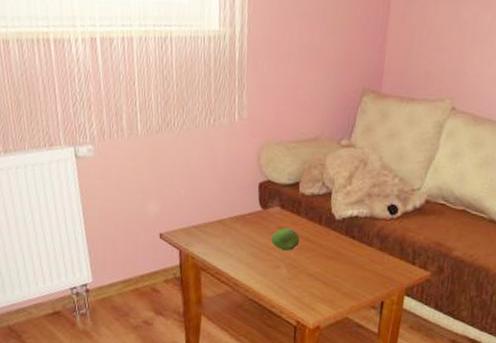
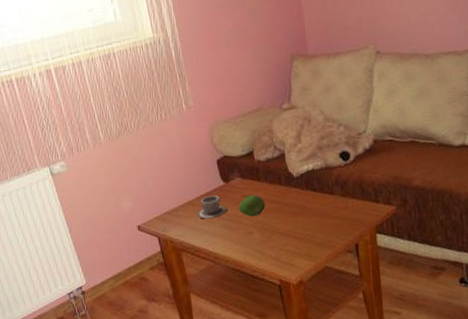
cup: none [227,219,259,244] -> present [198,195,227,219]

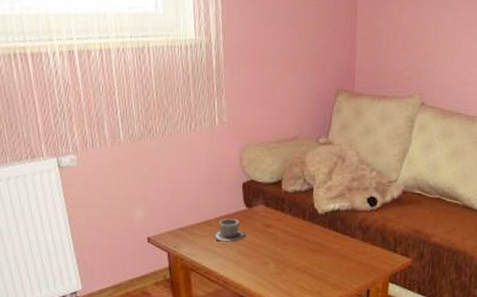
fruit: present [238,194,266,217] -> none [257,225,286,247]

